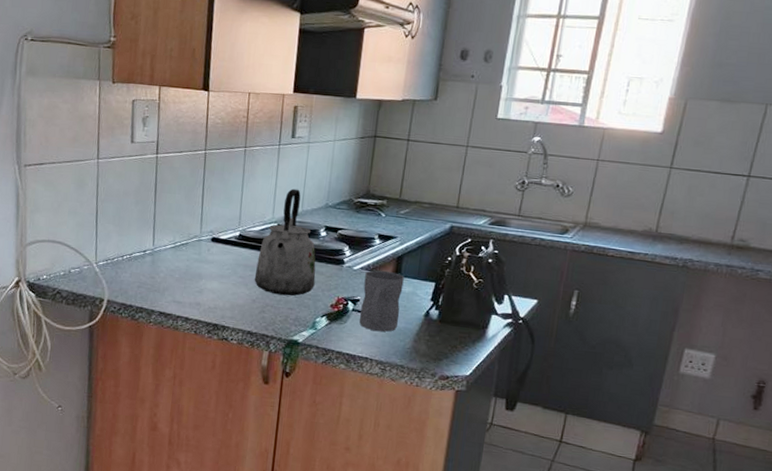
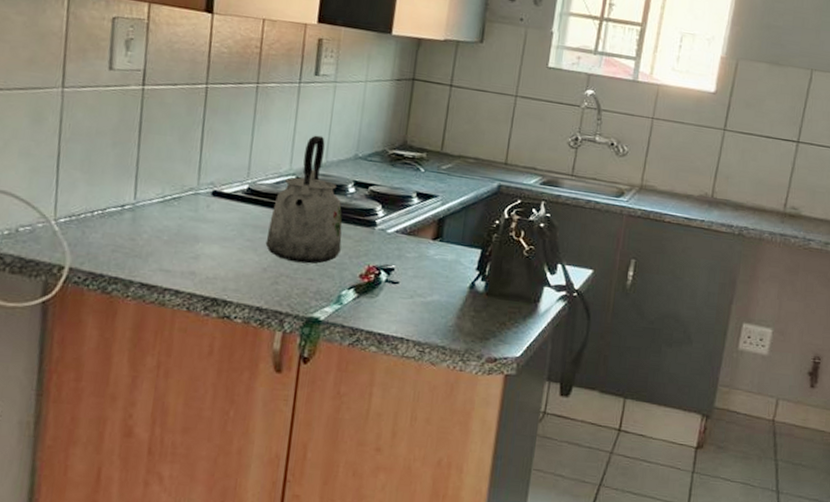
mug: present [359,270,404,332] -> none [394,234,446,307]

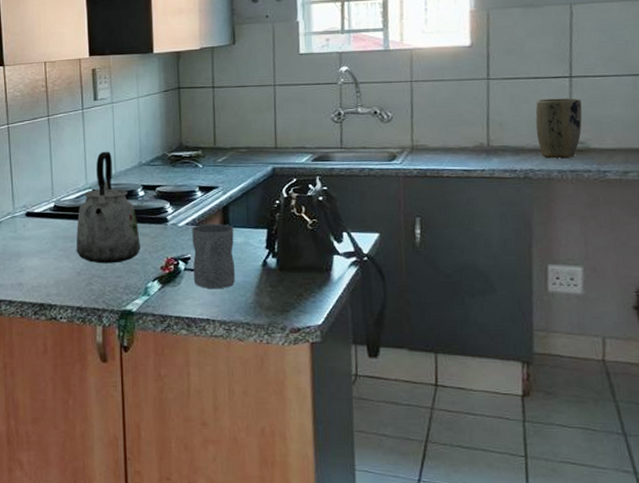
mug: none [394,234,446,307] -> present [192,224,236,288]
plant pot: none [757,159,802,221] -> present [535,97,583,158]

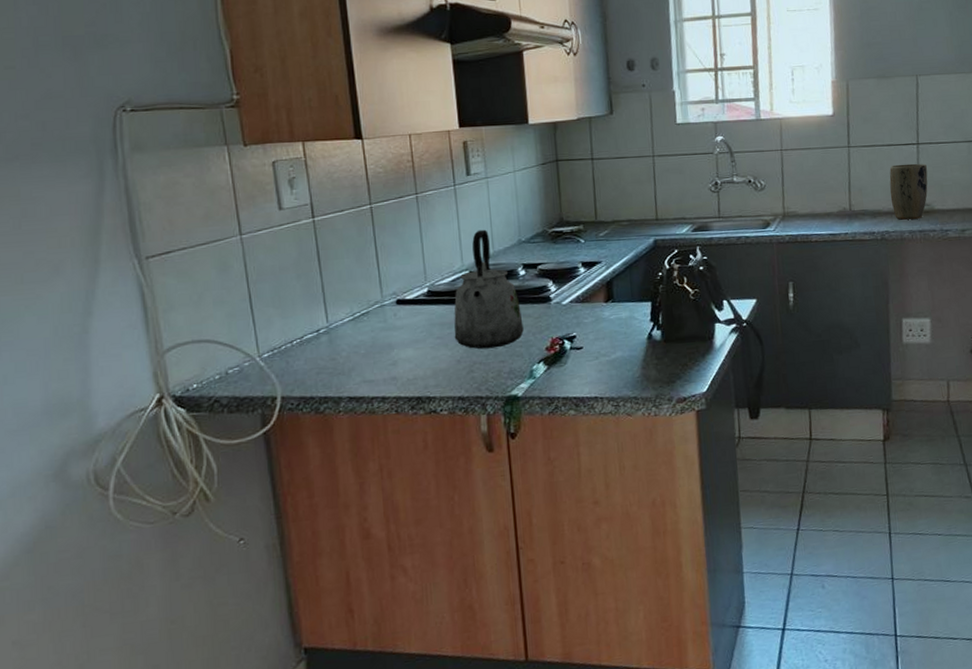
mug: present [192,224,236,288] -> none [576,299,622,366]

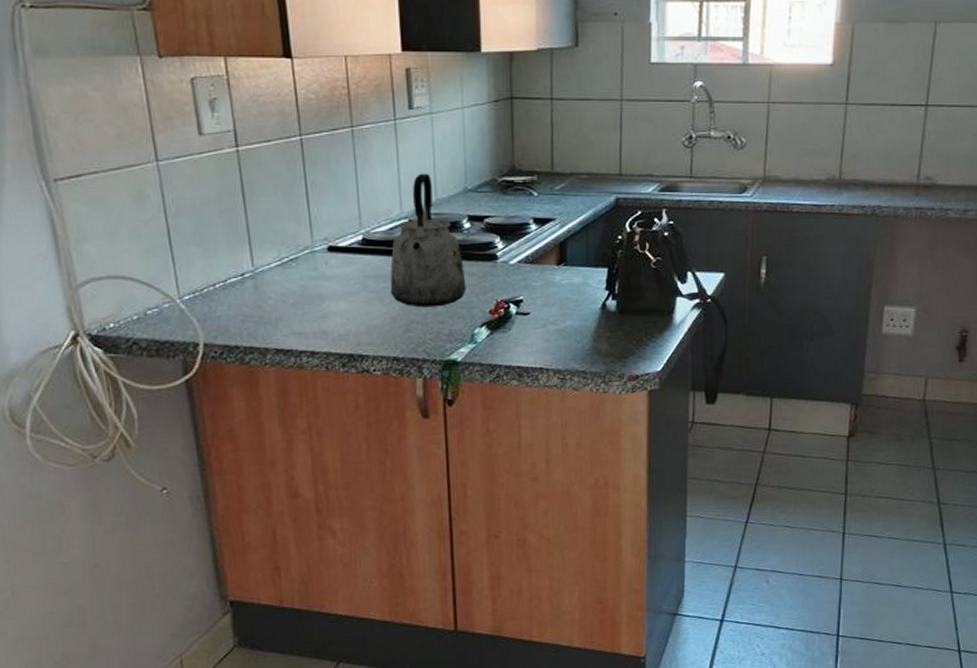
plant pot: present [889,163,928,220] -> none [887,128,933,194]

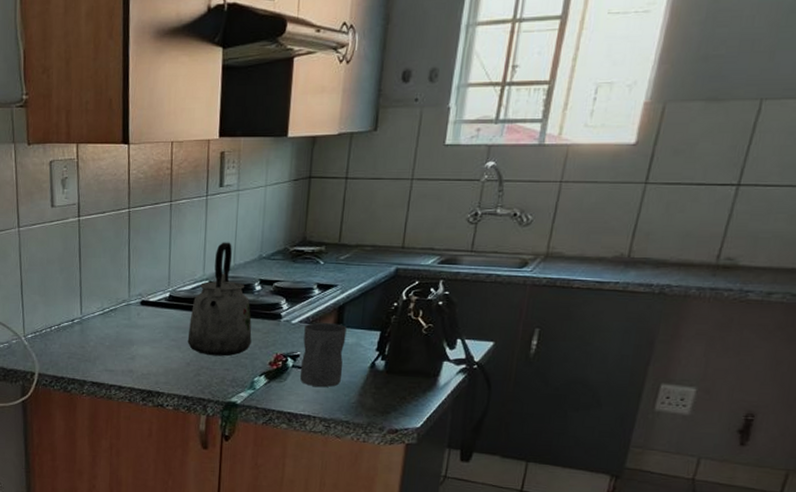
mug: none [525,262,572,334] -> present [300,323,347,387]

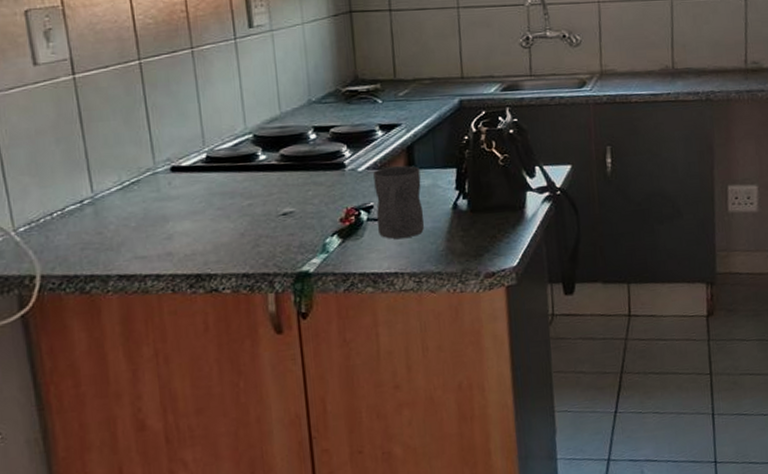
kettle: present [187,242,252,357] -> none [236,88,315,221]

